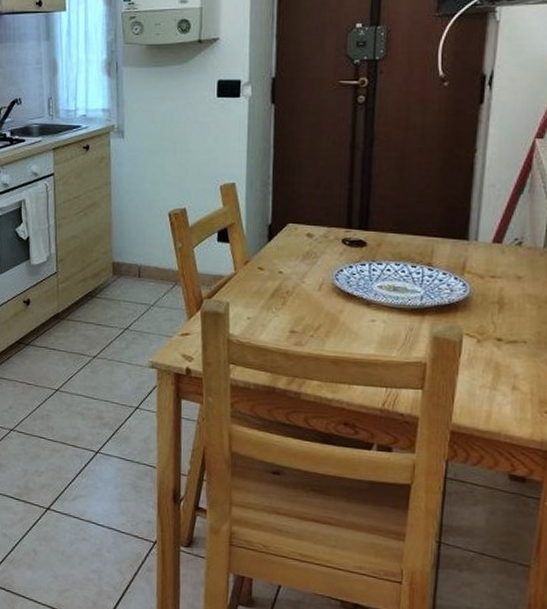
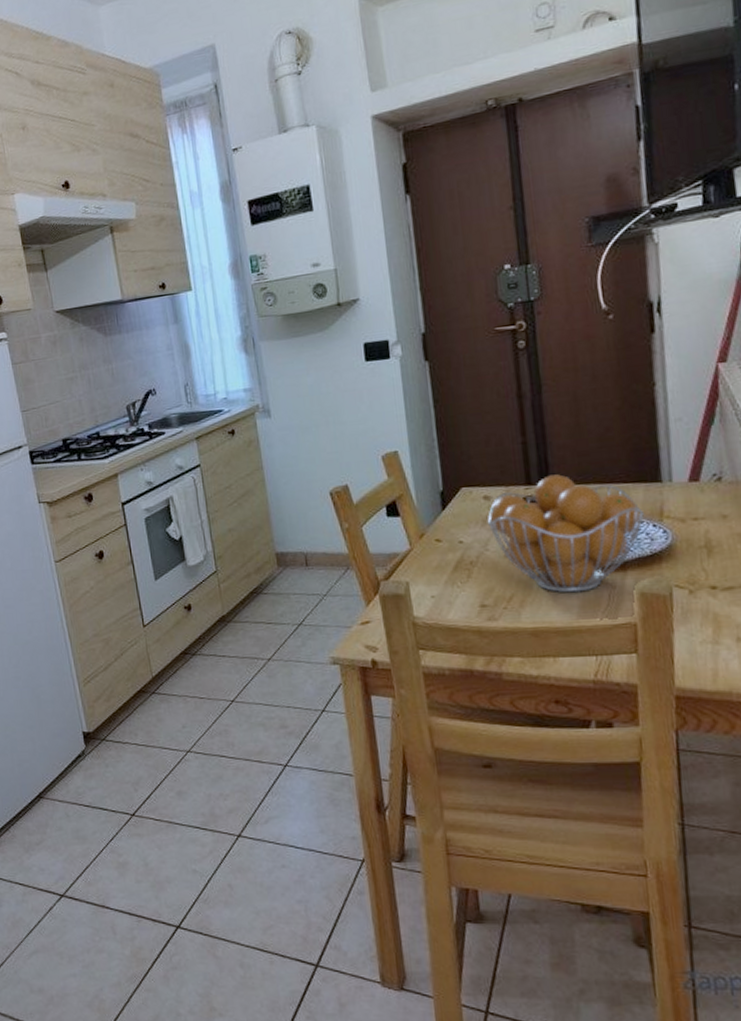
fruit basket: none [308,222,448,330] -> present [488,474,644,593]

